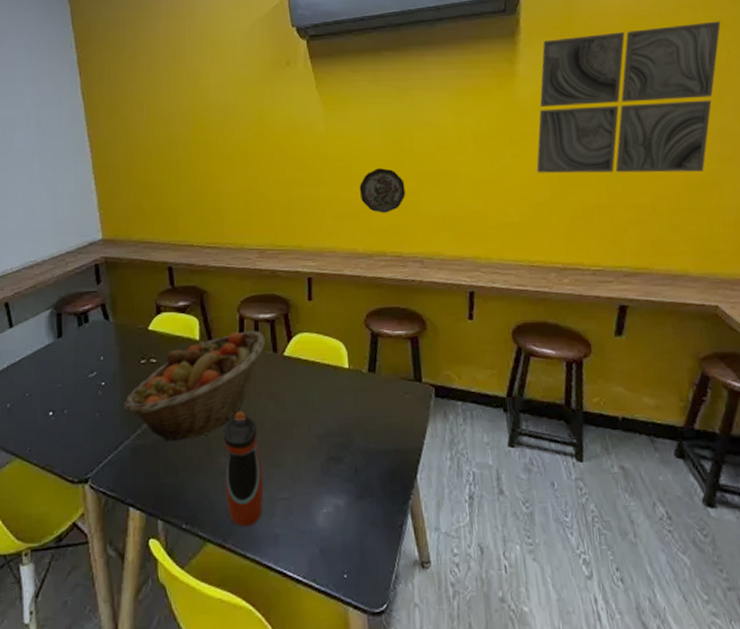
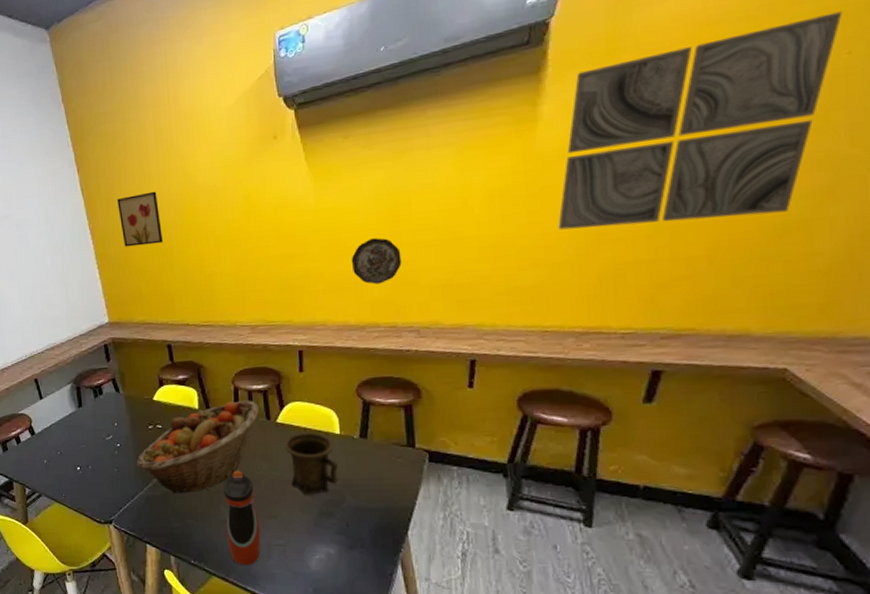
wall art: none [122,103,169,158] -> present [117,191,163,247]
mug: none [291,366,347,438] -> present [284,432,338,495]

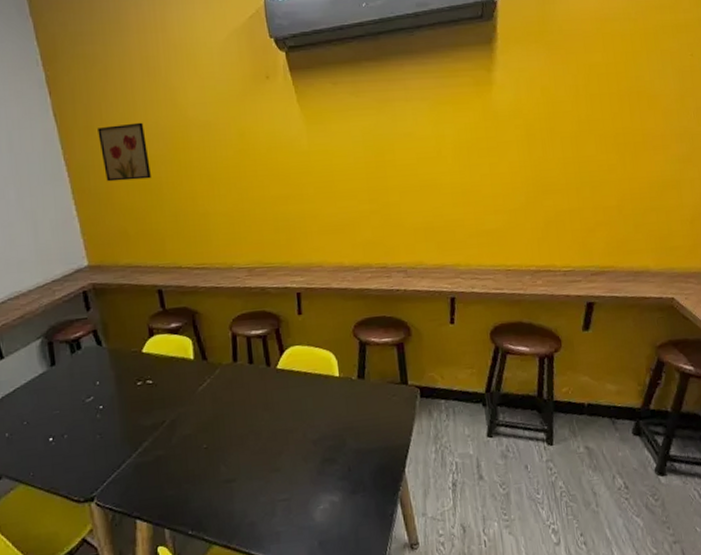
fruit basket: present [136,400,259,493] -> none [123,346,259,457]
water bottle: present [223,471,261,565] -> none [222,424,265,528]
mug: present [284,432,338,495] -> none [285,376,339,443]
decorative plate: present [351,238,402,284] -> none [343,181,389,226]
wall art: present [558,11,843,230] -> none [512,23,686,181]

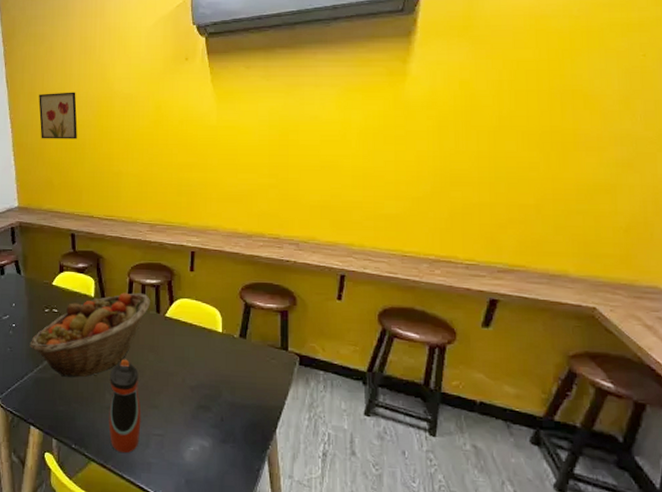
fruit basket: none [123,346,259,457] -> present [29,292,150,378]
water bottle: none [222,424,265,528] -> present [108,360,141,453]

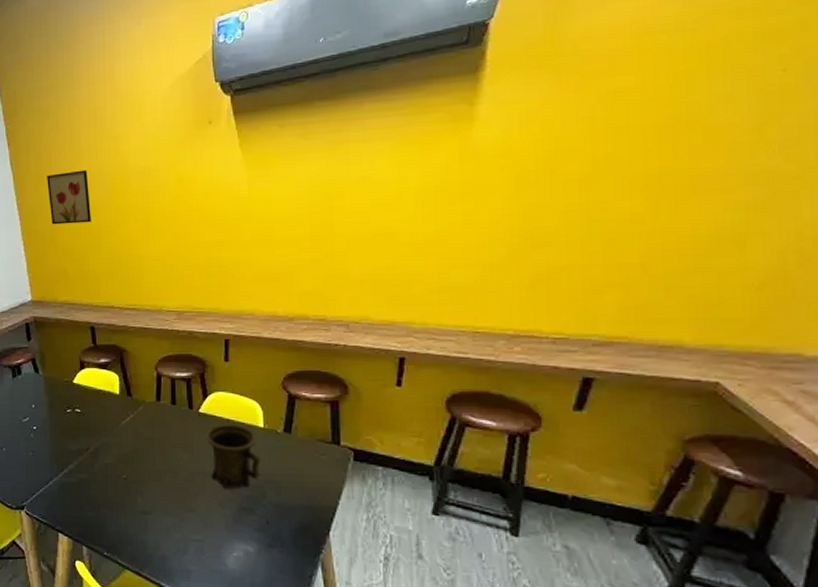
fruit basket: present [29,292,150,378] -> none [53,388,181,481]
water bottle: present [108,360,141,453] -> none [141,461,178,560]
mug: none [171,328,218,388] -> present [206,424,260,489]

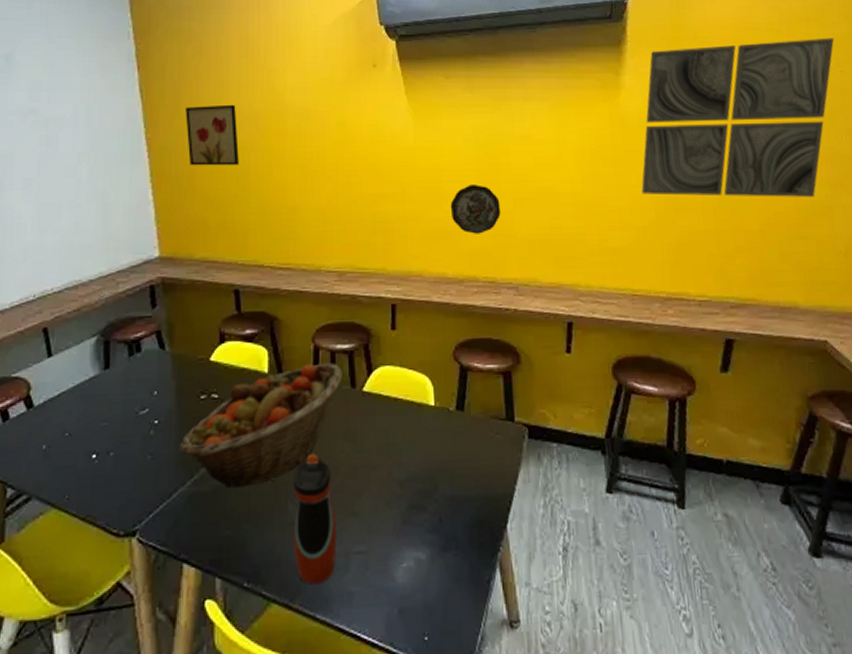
fruit basket: none [53,388,181,481] -> present [179,363,342,488]
water bottle: none [141,461,178,560] -> present [293,455,337,584]
mug: present [206,424,260,489] -> none [371,403,431,484]
decorative plate: none [282,229,333,276] -> present [450,185,501,234]
wall art: none [492,28,779,231] -> present [641,38,834,197]

